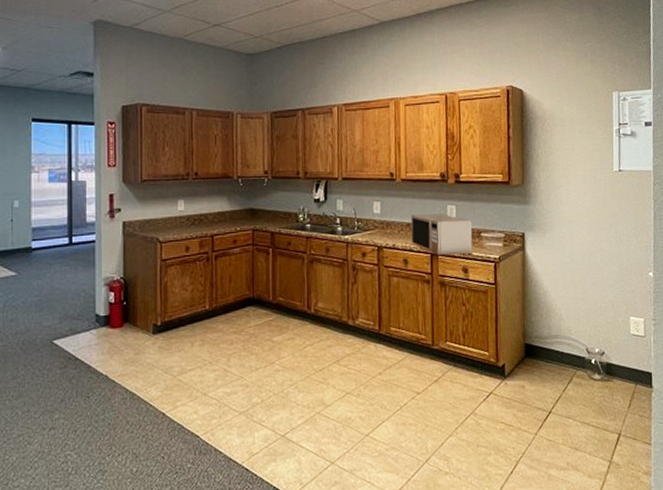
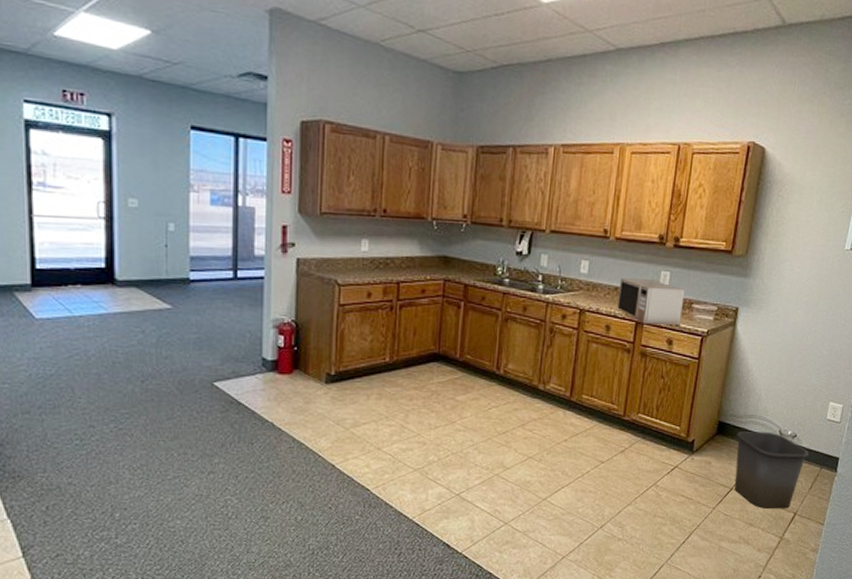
waste bin: none [544,351,620,431] -> present [734,432,809,509]

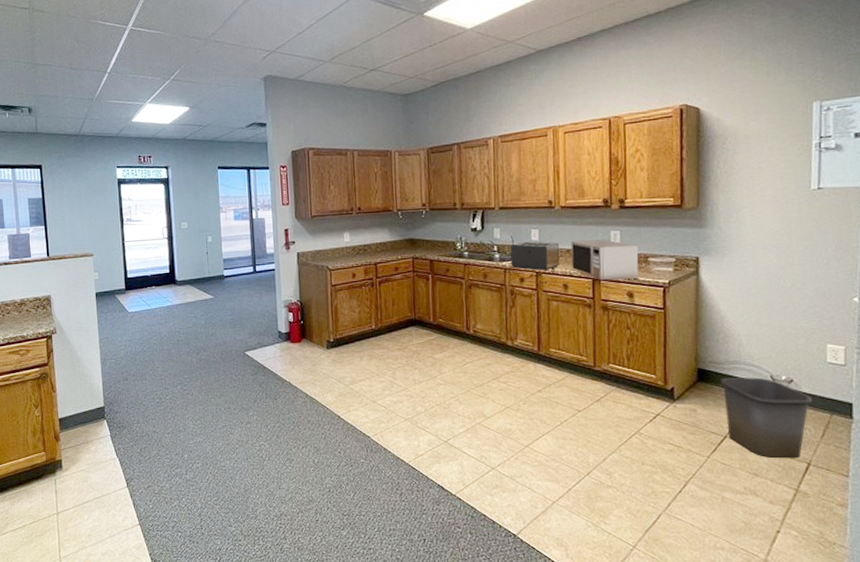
toaster: none [554,273,607,309] -> present [510,241,560,271]

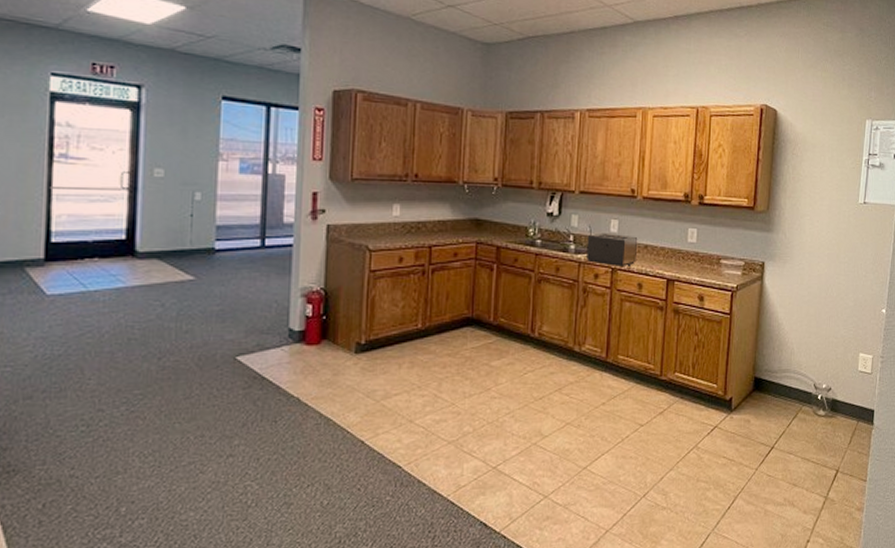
microwave: present [570,239,639,281] -> none [647,236,713,282]
waste bin: present [719,377,812,459] -> none [772,386,844,467]

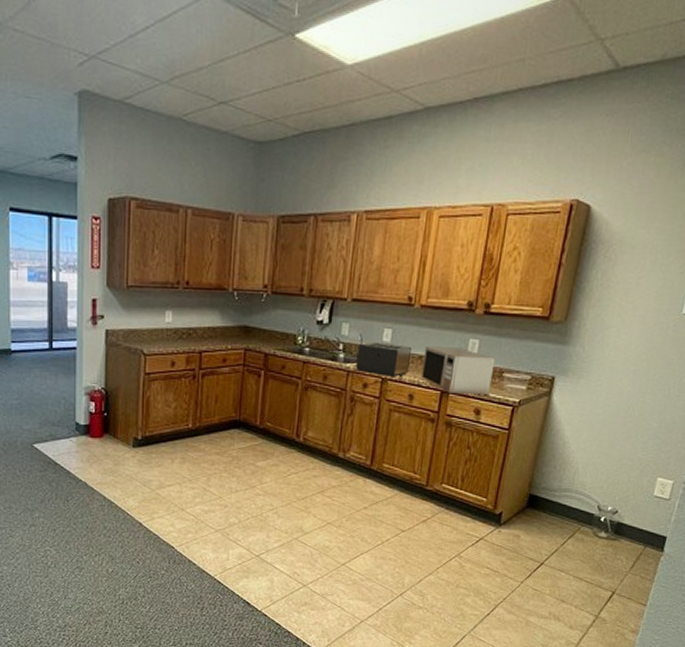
microwave: none [647,236,713,282] -> present [420,346,496,396]

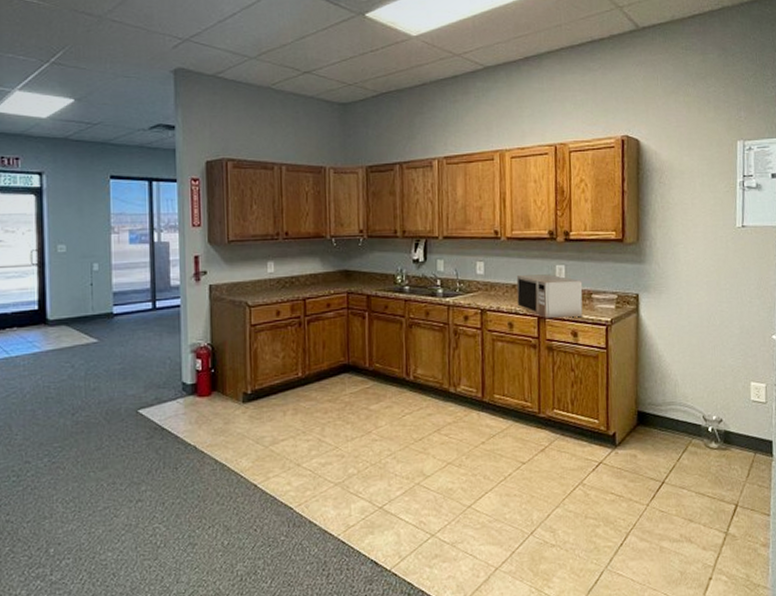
toaster: present [355,342,411,378] -> none [453,275,505,309]

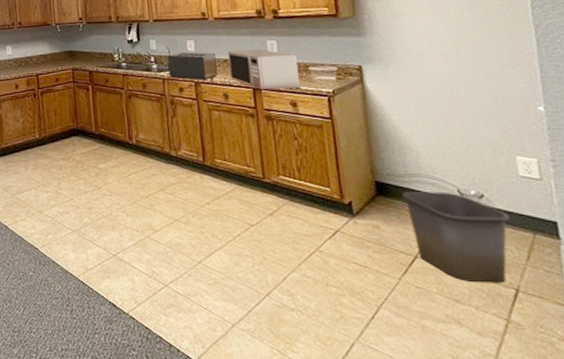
toaster: none [453,275,505,309] -> present [167,52,218,81]
waste bin: none [658,418,739,502] -> present [401,191,510,284]

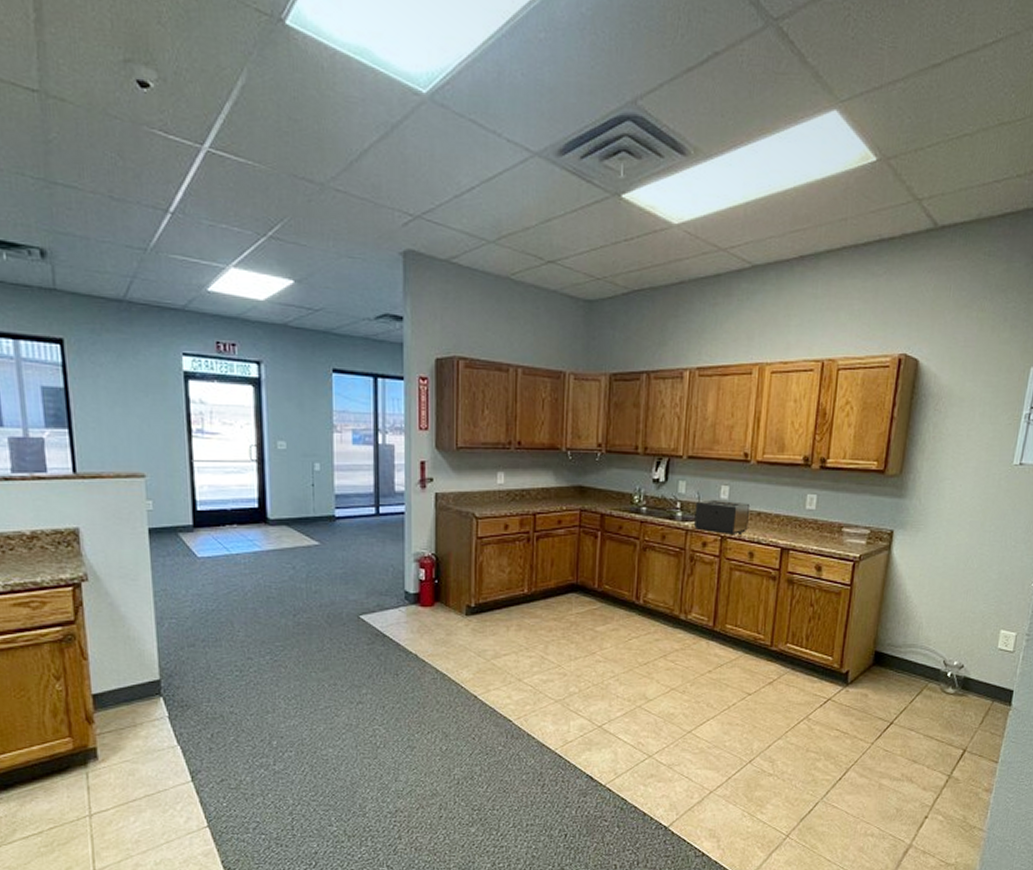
microwave: present [227,49,301,91] -> none [759,503,834,551]
waste bin: present [401,191,510,284] -> none [894,662,978,745]

